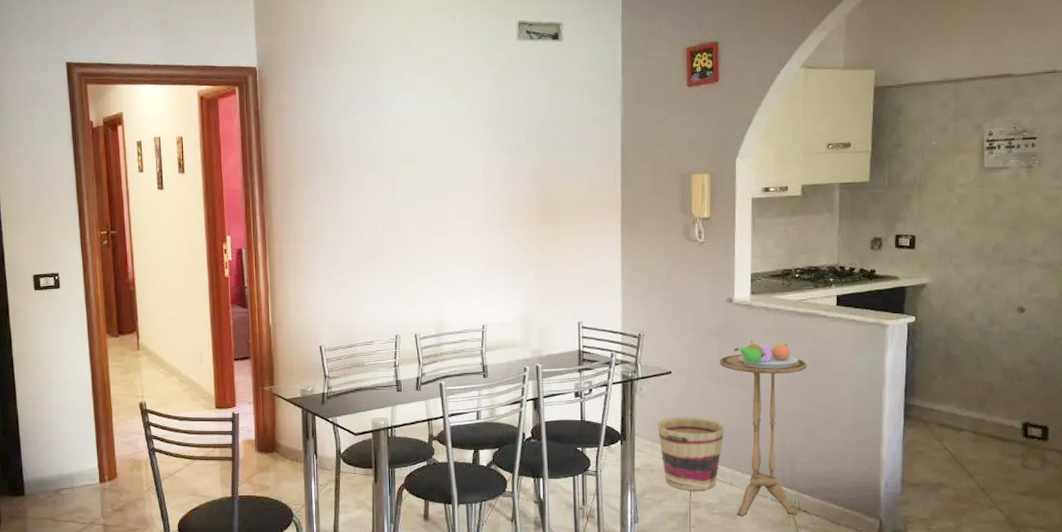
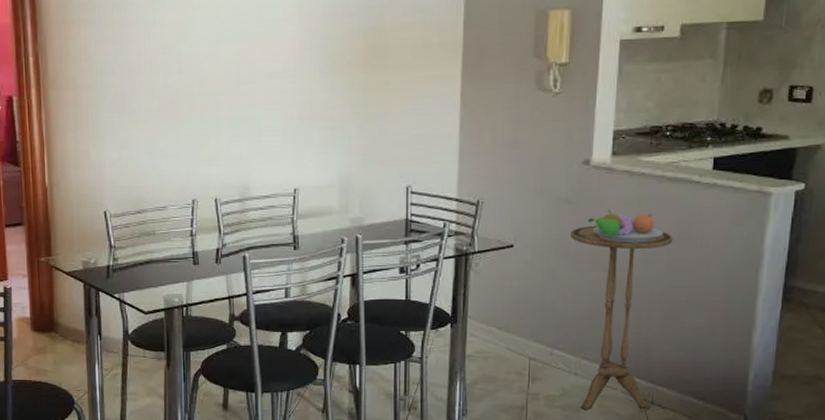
basket: present [657,416,725,490] -> none [493,297,572,380]

